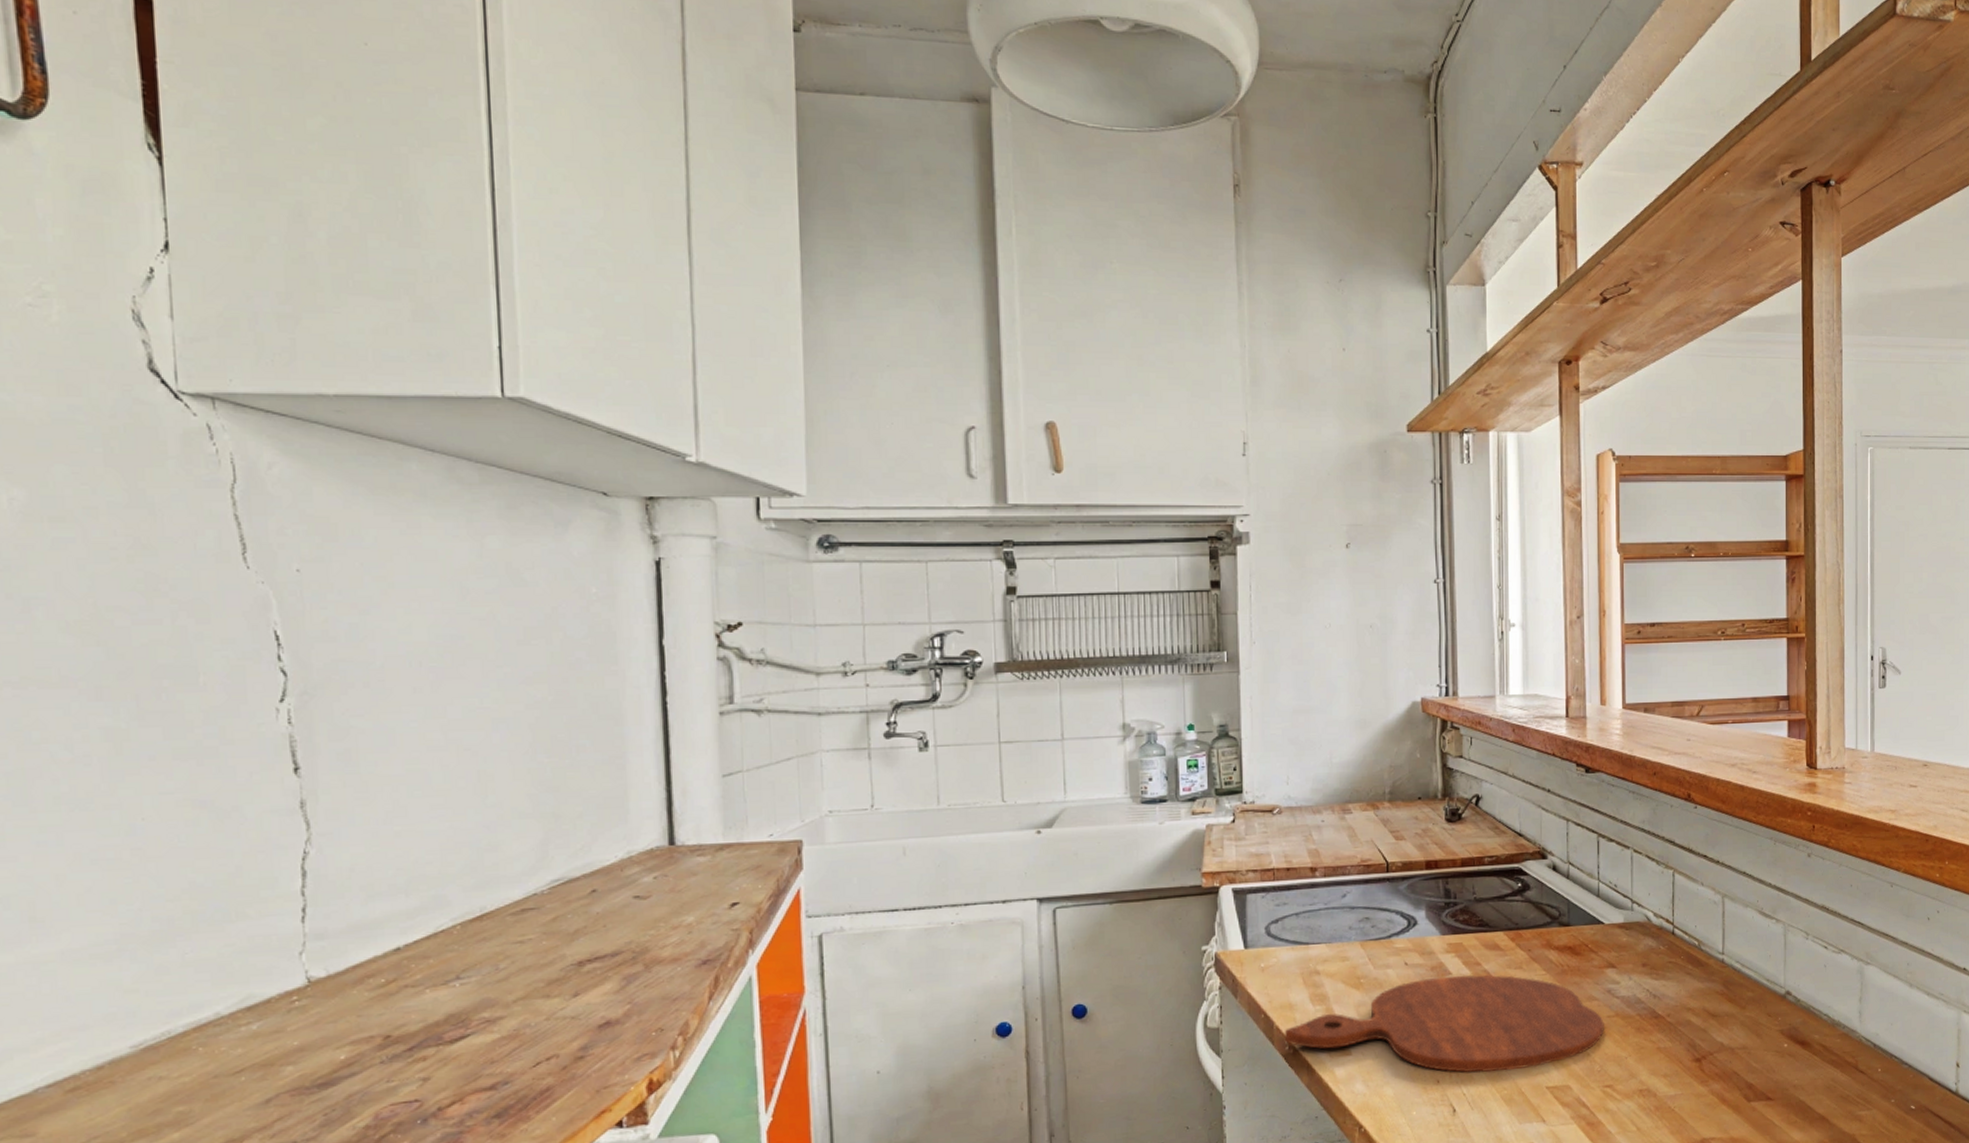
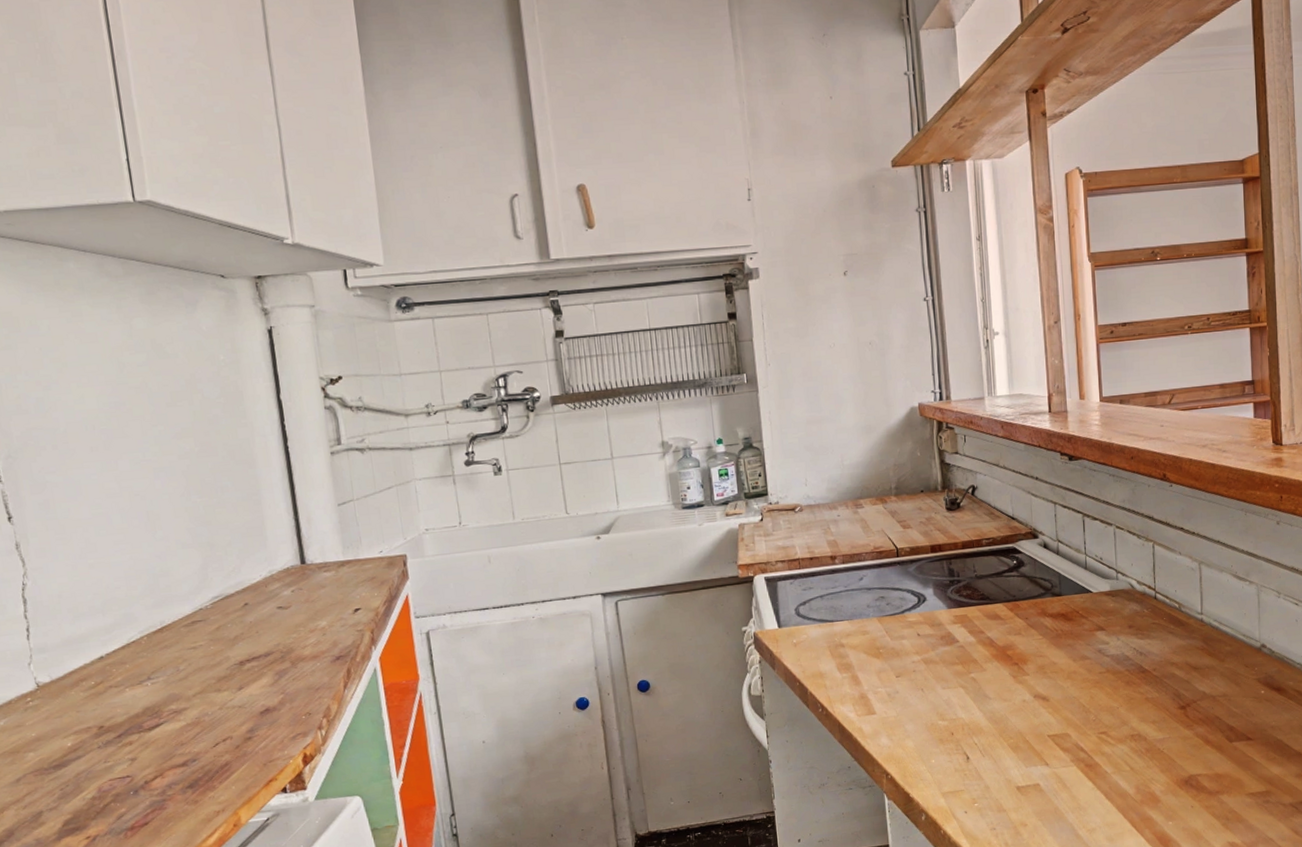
cutting board: present [1284,974,1605,1073] -> none [817,641,1098,726]

